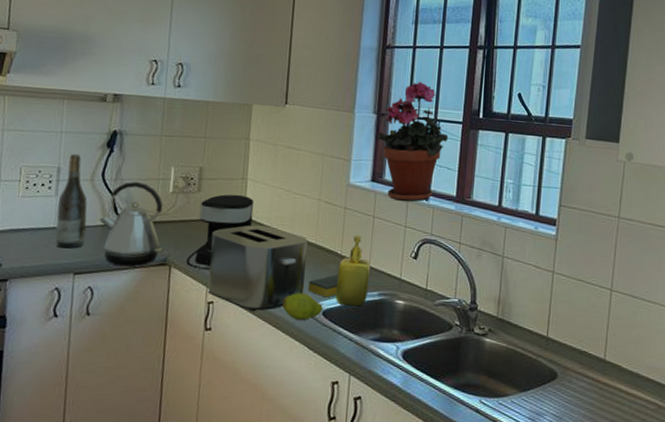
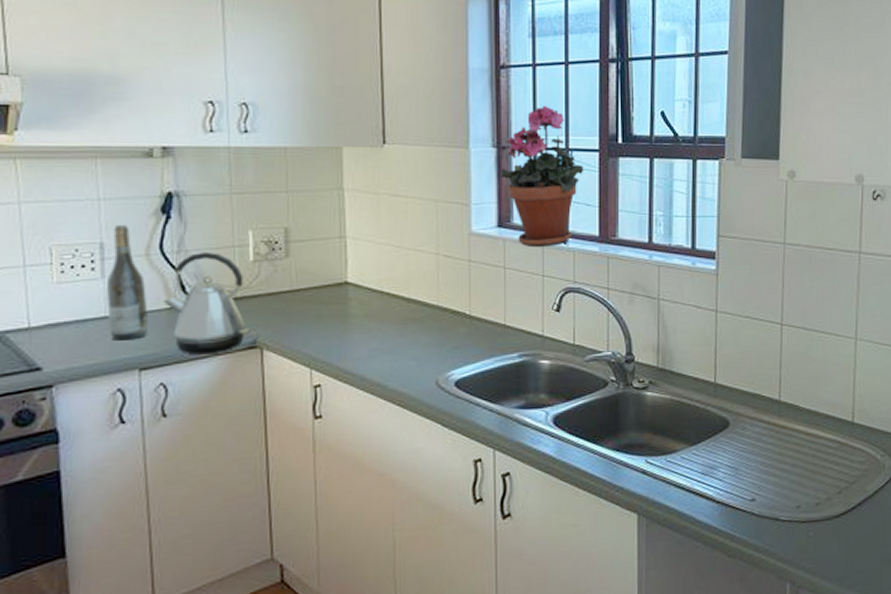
coffee maker: present [186,194,254,271] -> none [281,256,358,349]
toaster: present [207,225,308,312] -> none [309,290,430,392]
fruit: present [282,292,323,321] -> none [405,362,454,396]
sponge: present [308,274,338,298] -> none [435,337,469,366]
soap dispenser: present [335,235,371,307] -> none [467,291,507,373]

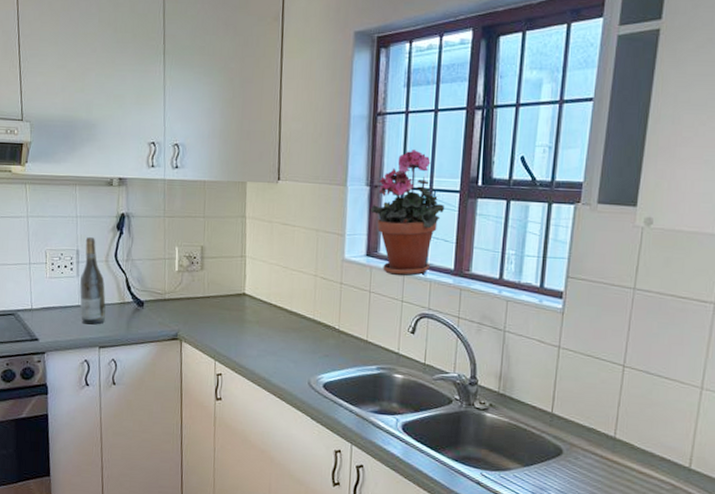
kettle: present [163,251,251,355] -> none [116,261,175,341]

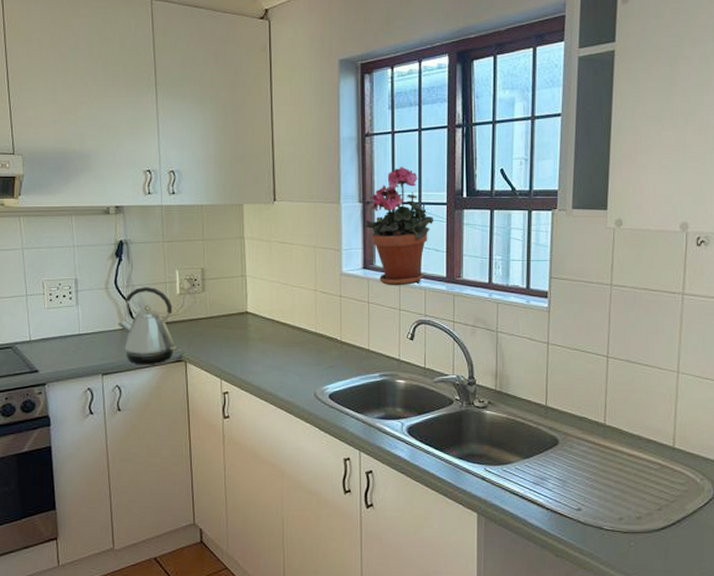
wine bottle: present [79,236,106,325] -> none [79,265,107,352]
kettle: none [116,261,175,341] -> present [117,286,178,365]

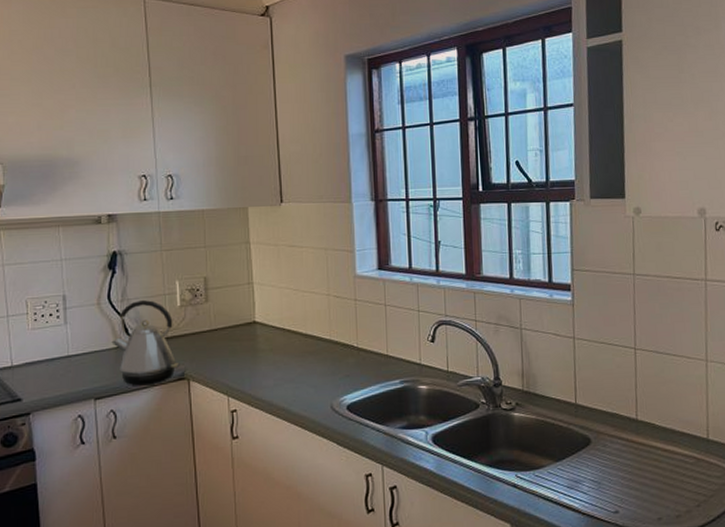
potted plant: present [364,167,434,286] -> none [378,162,451,287]

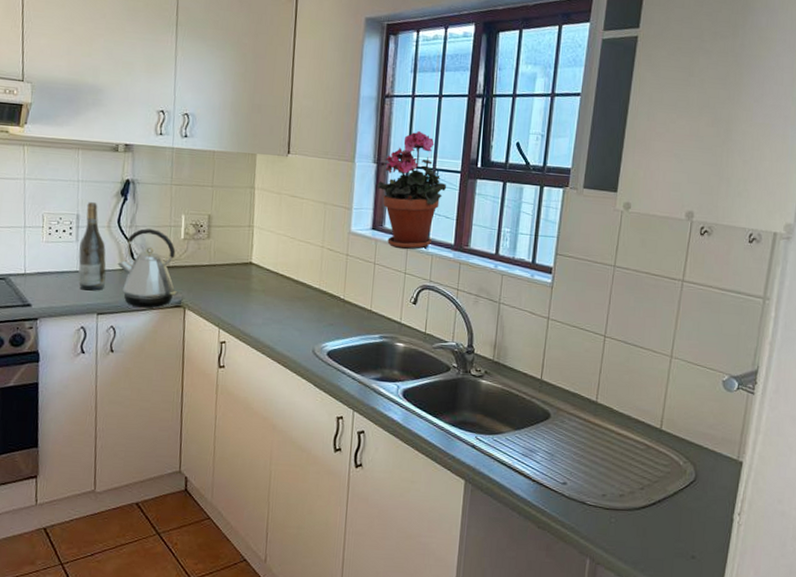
wine bottle: none [68,279,100,375] -> present [78,201,107,291]
potted plant: none [378,162,451,287] -> present [377,131,447,250]

